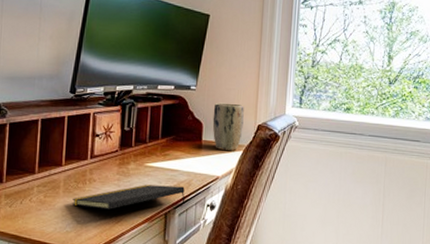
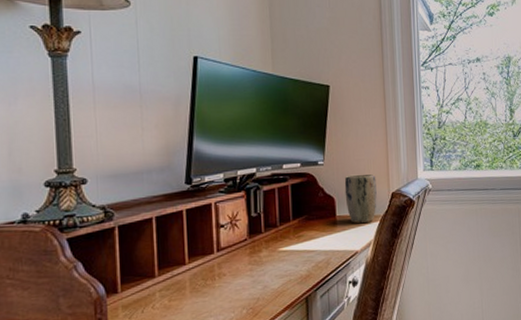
notepad: present [72,184,185,210] -> none [202,266,326,305]

